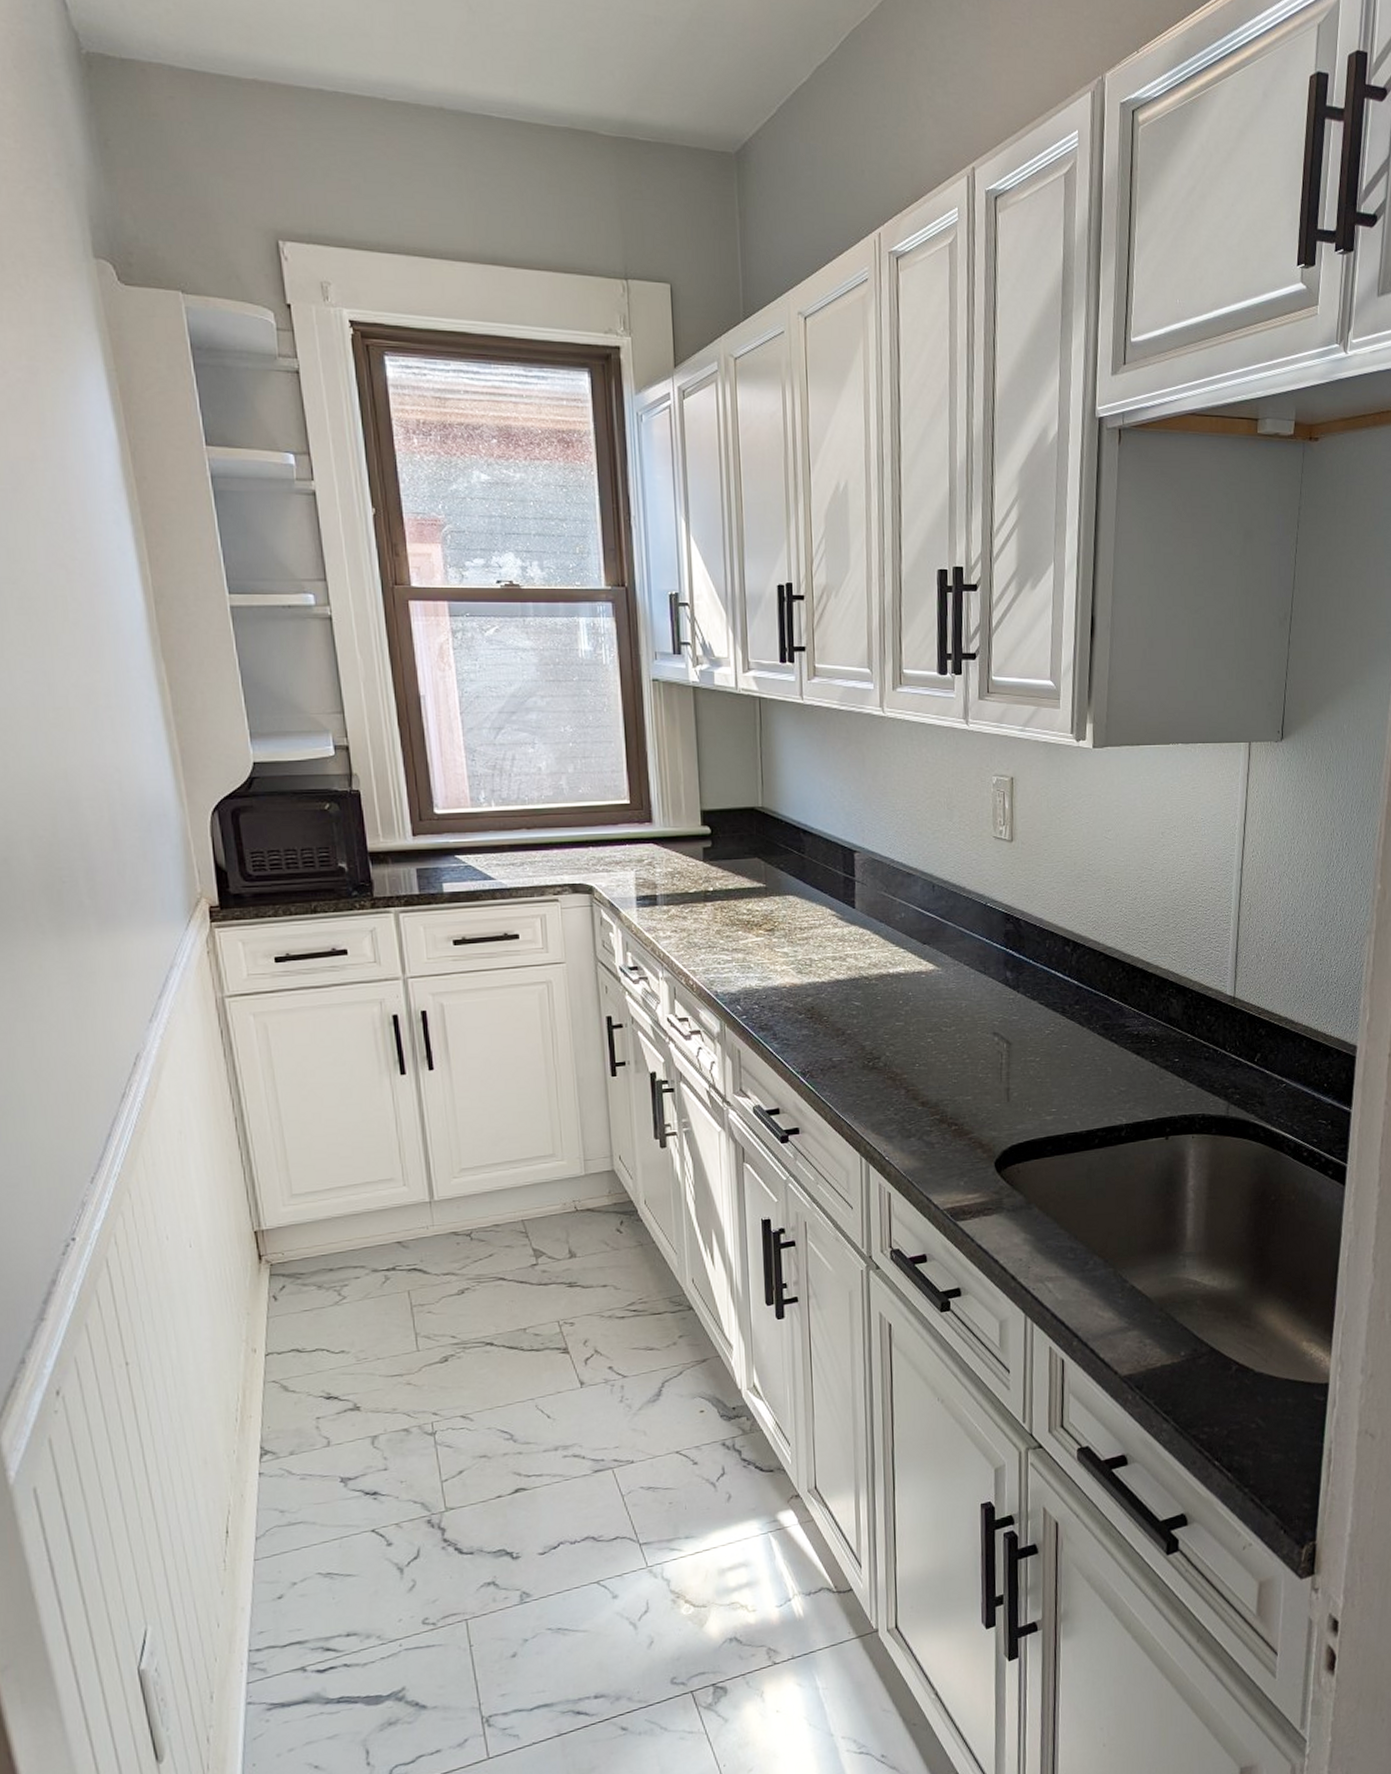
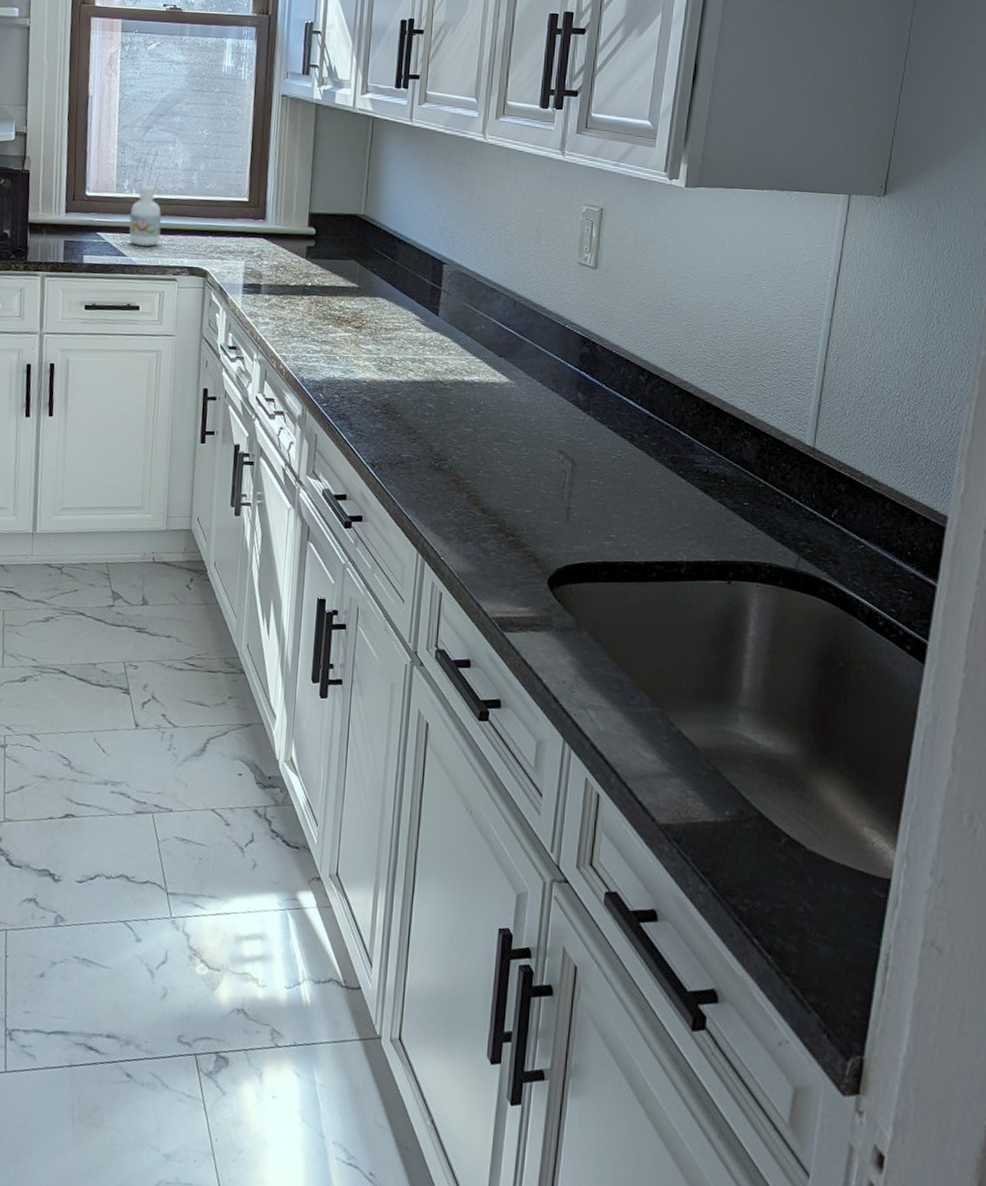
bottle: none [492,796,532,867] -> present [129,185,162,247]

